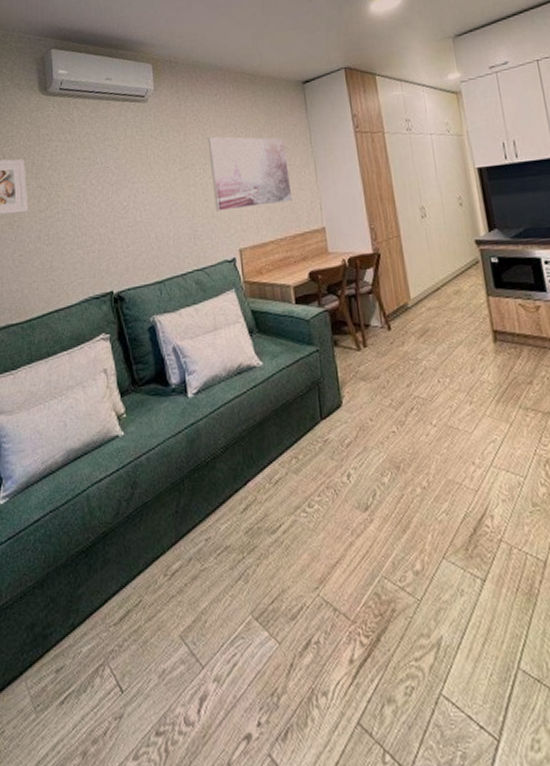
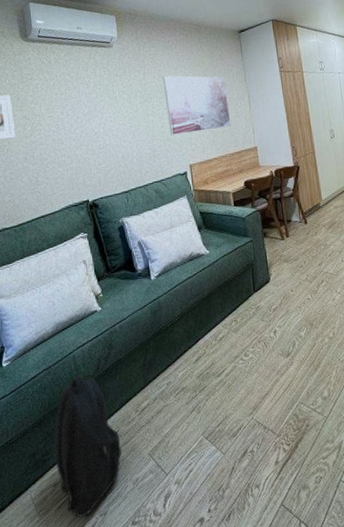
backpack: none [59,521,144,719] -> present [54,375,122,517]

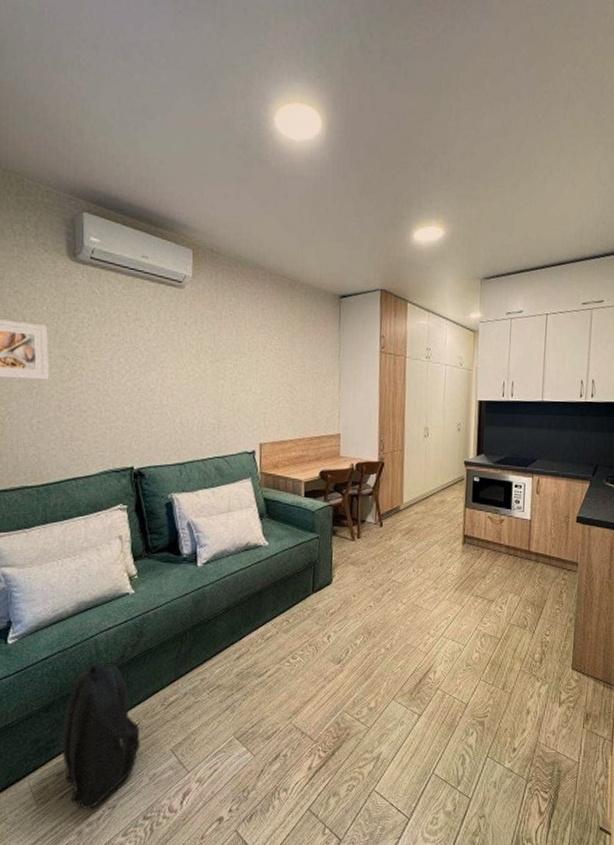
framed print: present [162,76,232,135] -> none [241,335,316,407]

